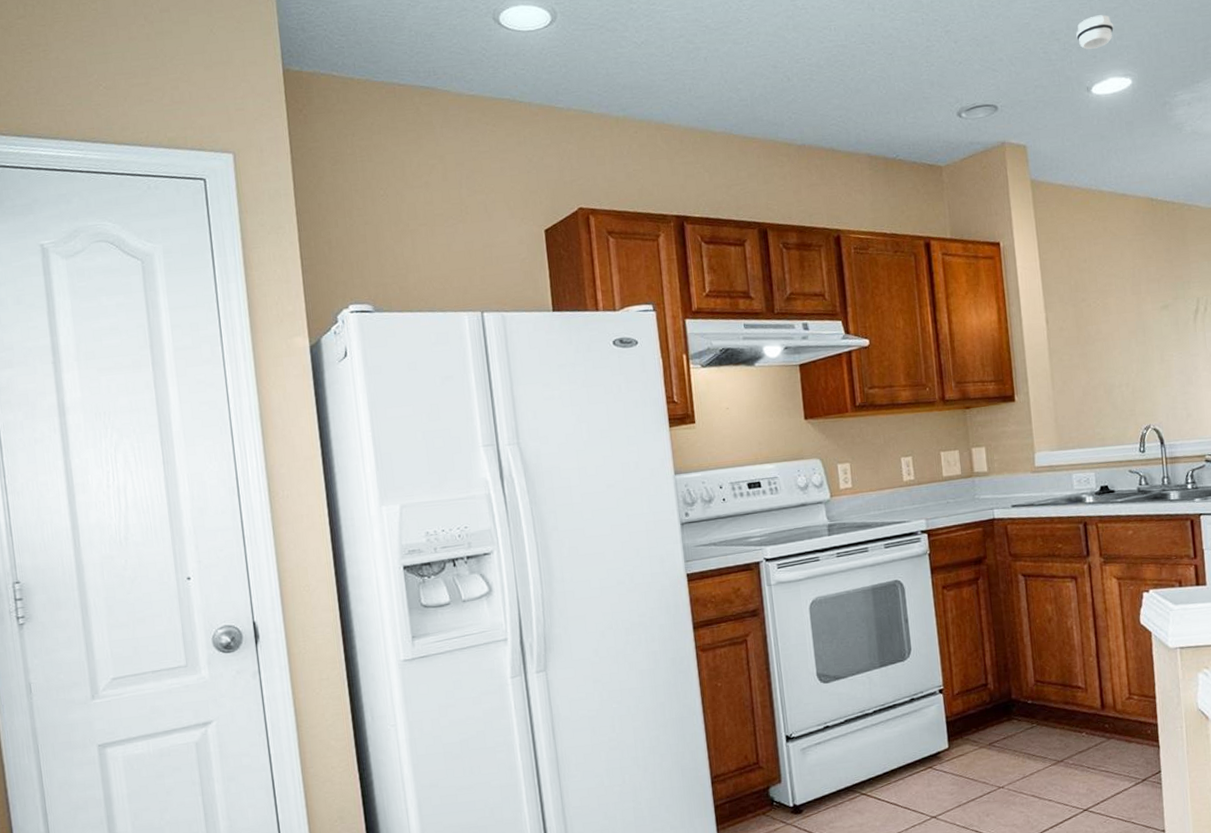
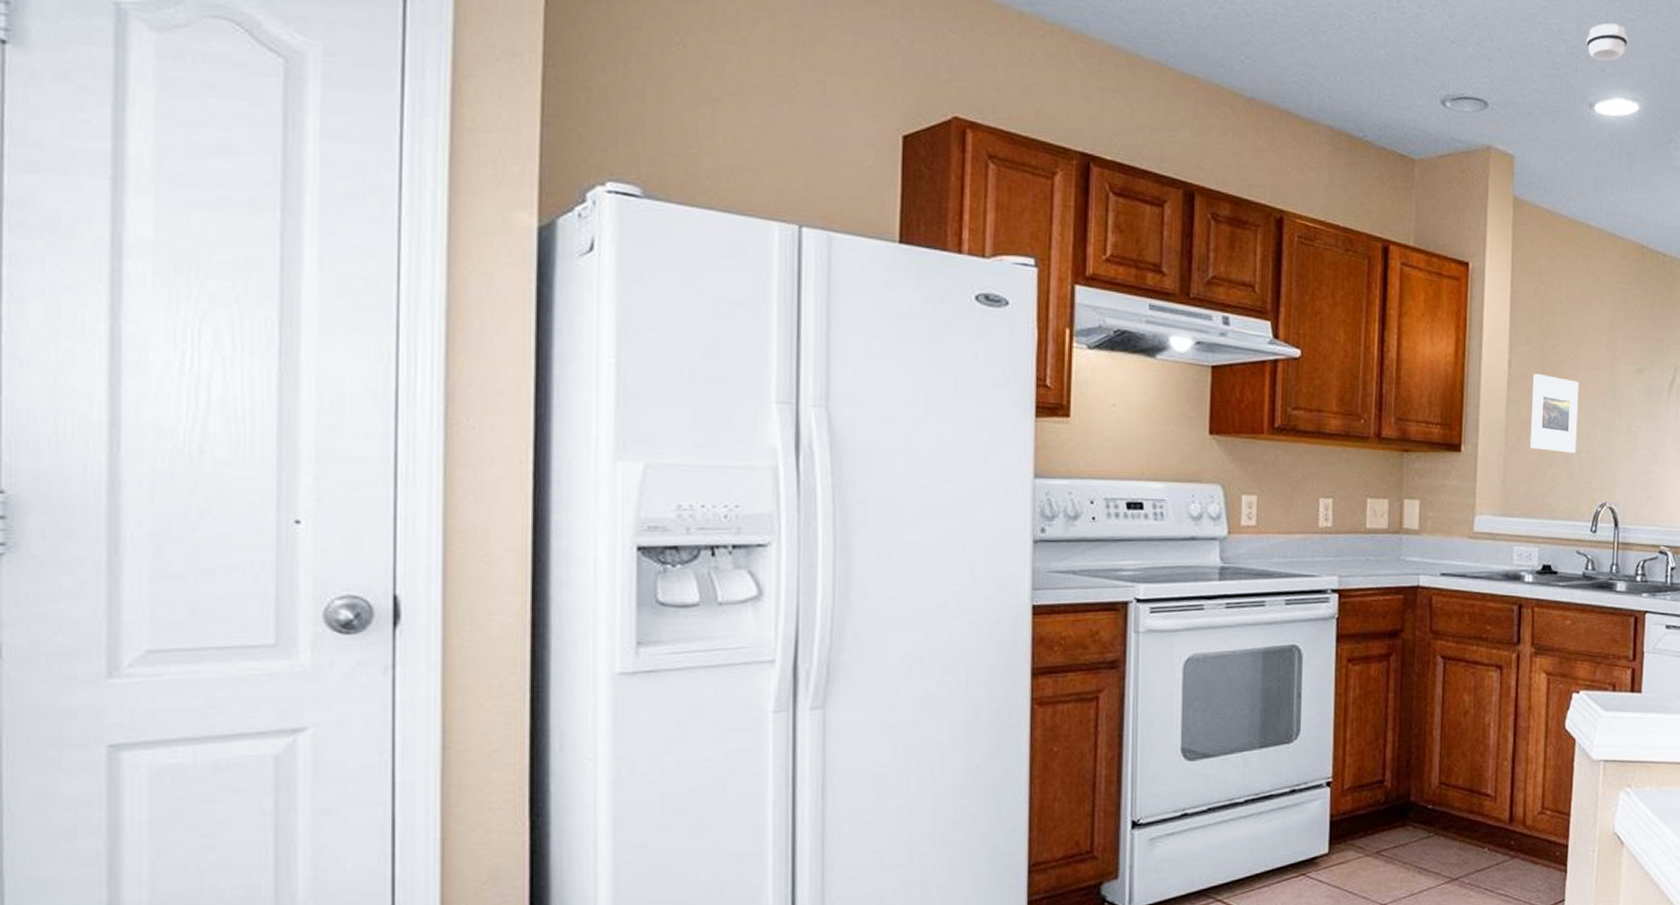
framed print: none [1069,324,1116,389] -> present [1529,373,1580,454]

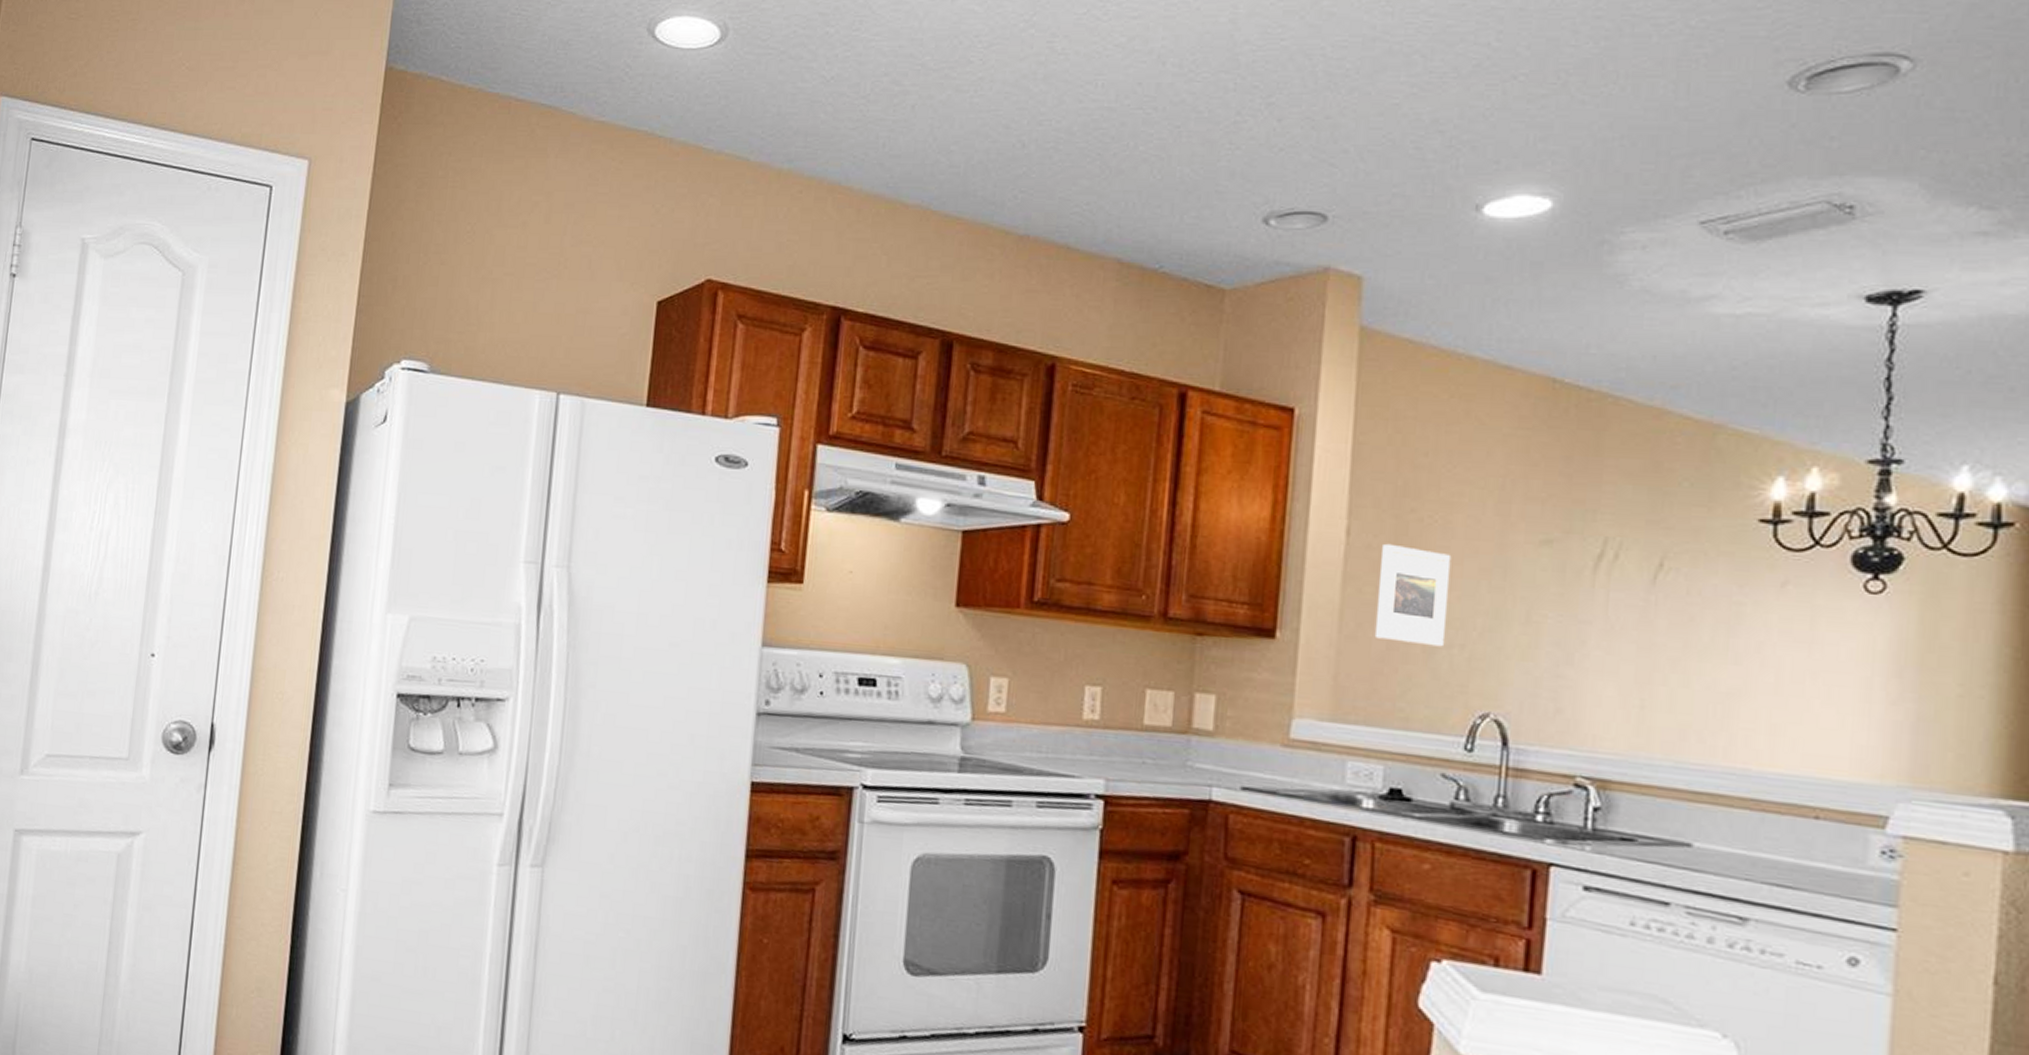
smoke detector: present [1586,23,1628,61] -> none [1472,103,1537,151]

